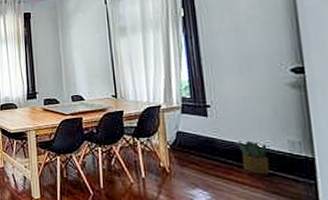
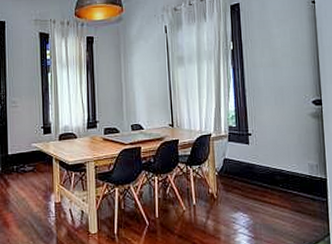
potted plant: present [237,140,271,175] -> none [271,165,295,196]

